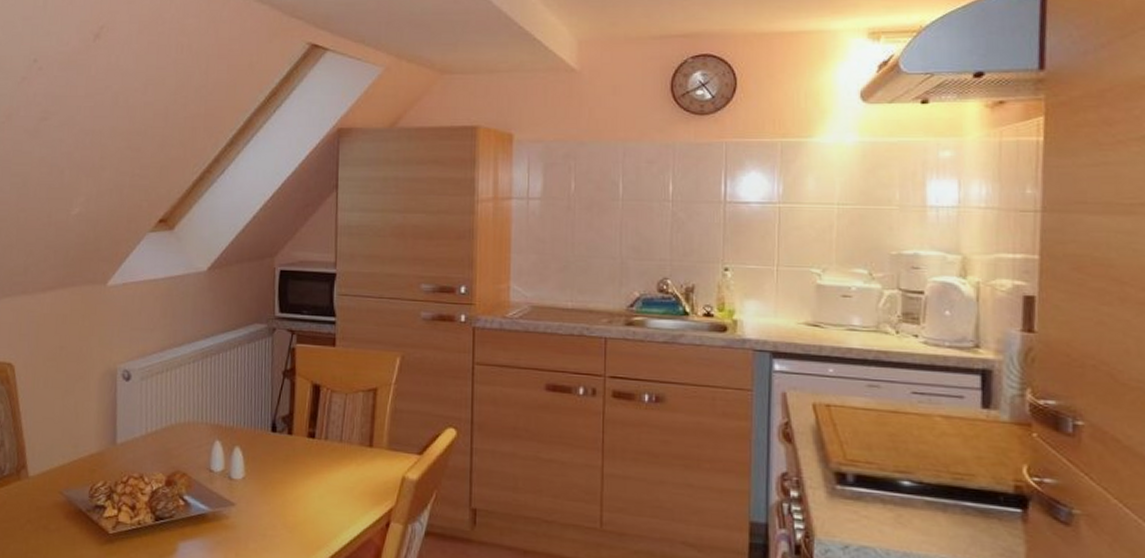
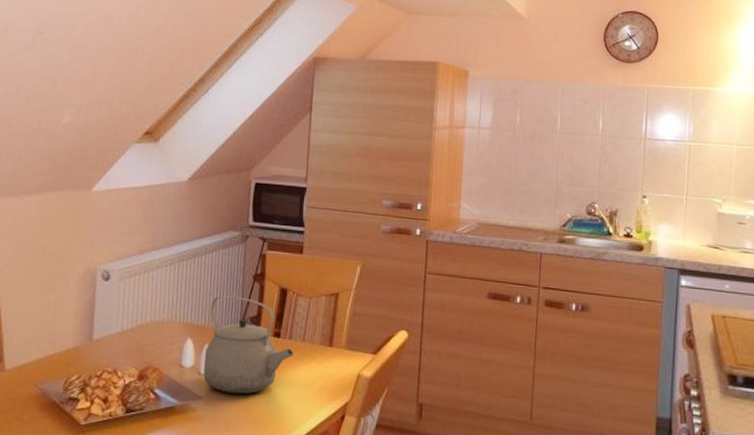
tea kettle: none [234,393,331,500] -> present [203,295,294,394]

